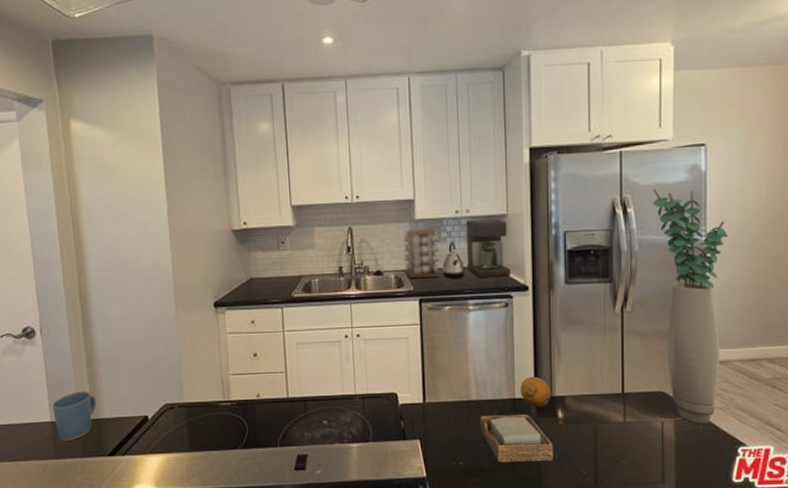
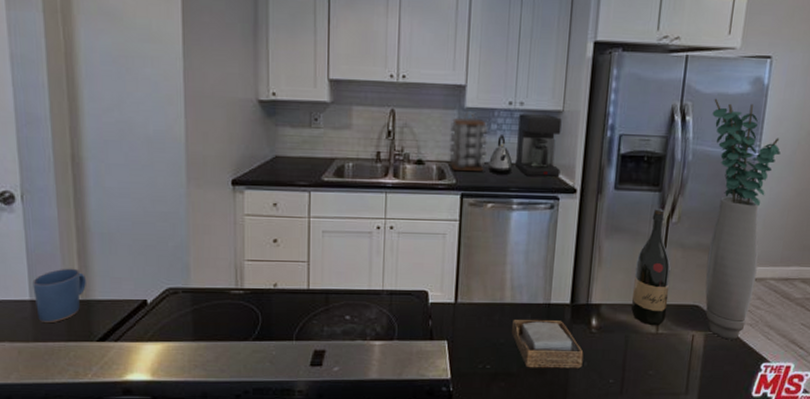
lemon: present [520,376,551,408] -> none [556,282,588,315]
wine bottle: none [594,299,632,415] -> present [631,209,672,326]

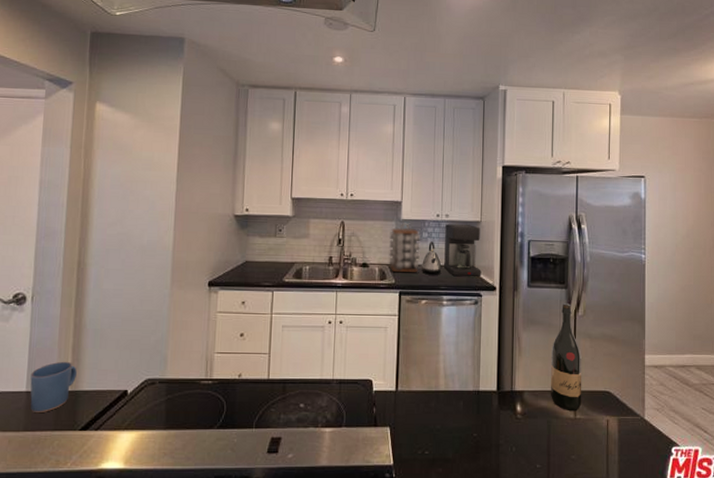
napkin holder: present [511,319,584,369] -> none [446,405,512,454]
vase: present [705,98,780,340] -> none [602,210,662,424]

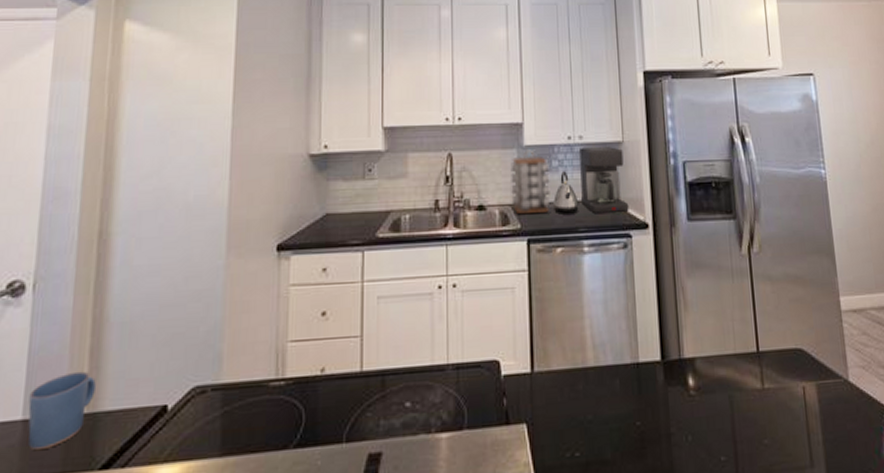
wine bottle: present [550,303,583,412] -> none [724,238,770,380]

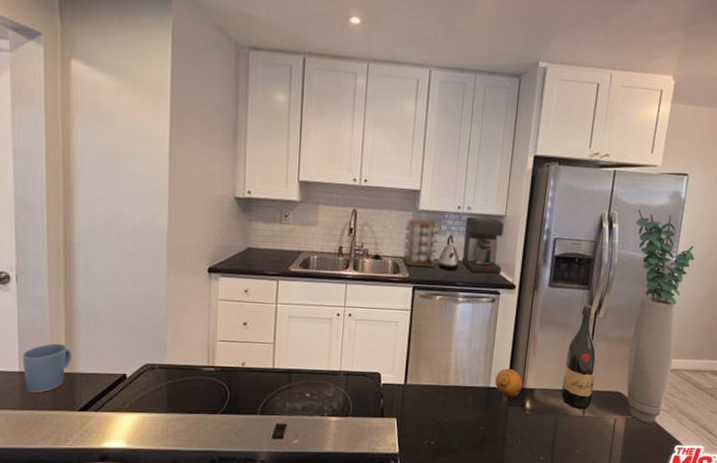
lemon: none [644,333,680,374] -> present [495,368,523,398]
wine bottle: none [724,238,770,380] -> present [561,305,598,410]
vase: none [768,117,858,389] -> present [626,209,695,424]

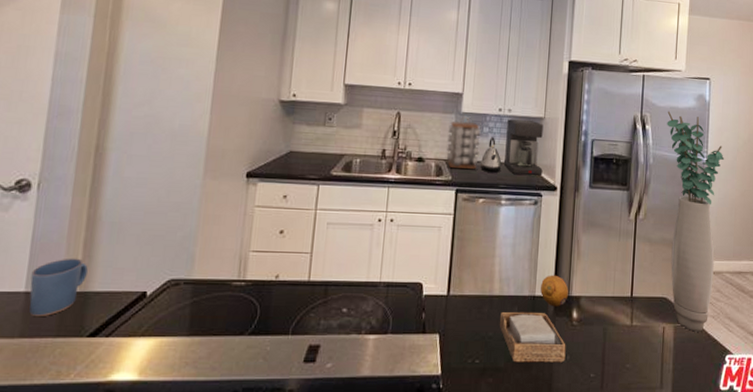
napkin holder: none [454,401,518,447] -> present [499,311,566,363]
wine bottle: present [561,305,598,410] -> none [607,206,641,318]

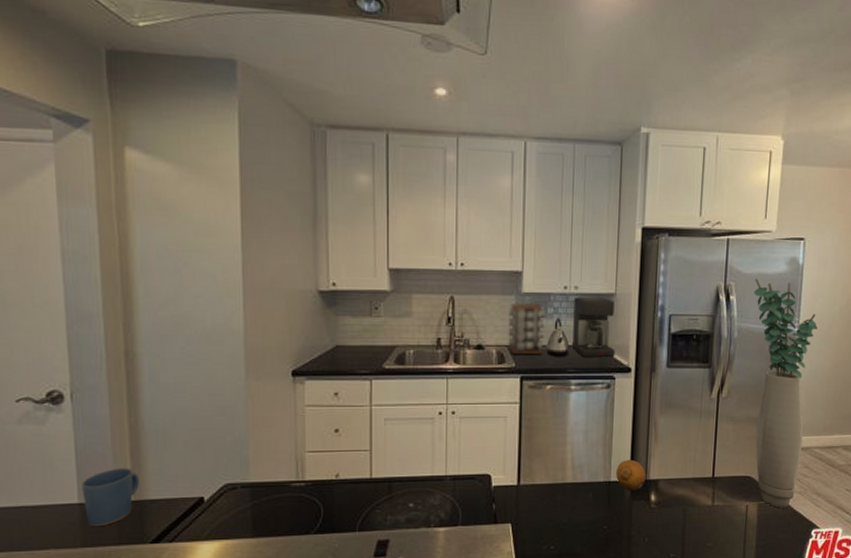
napkin holder: present [499,311,566,363] -> none [573,497,644,547]

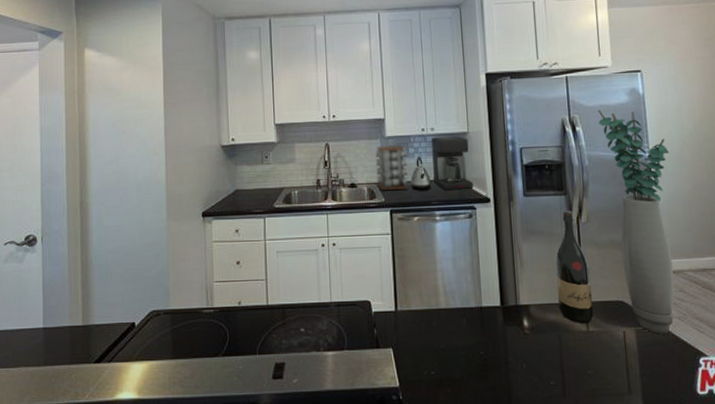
mug: present [82,467,139,527] -> none [46,297,87,348]
lemon: present [616,459,646,491] -> none [487,285,516,317]
wine bottle: none [687,384,724,499] -> present [554,211,594,324]

